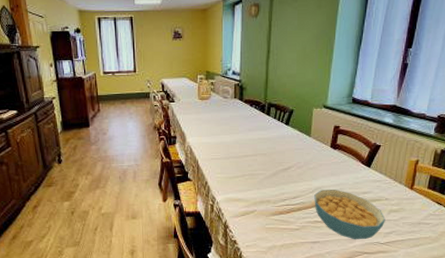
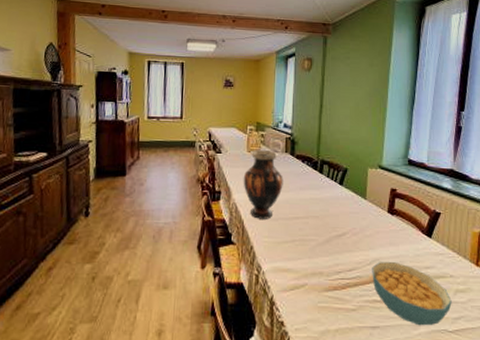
vase: none [196,96,233,159] -> present [243,149,283,219]

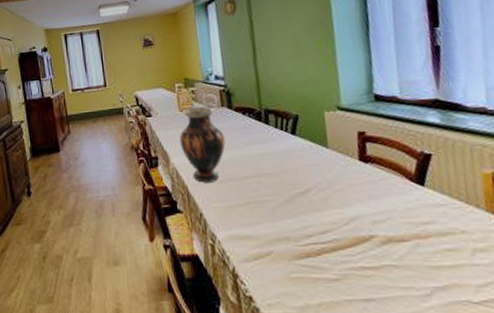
cereal bowl: present [372,261,452,326] -> none [351,218,471,297]

